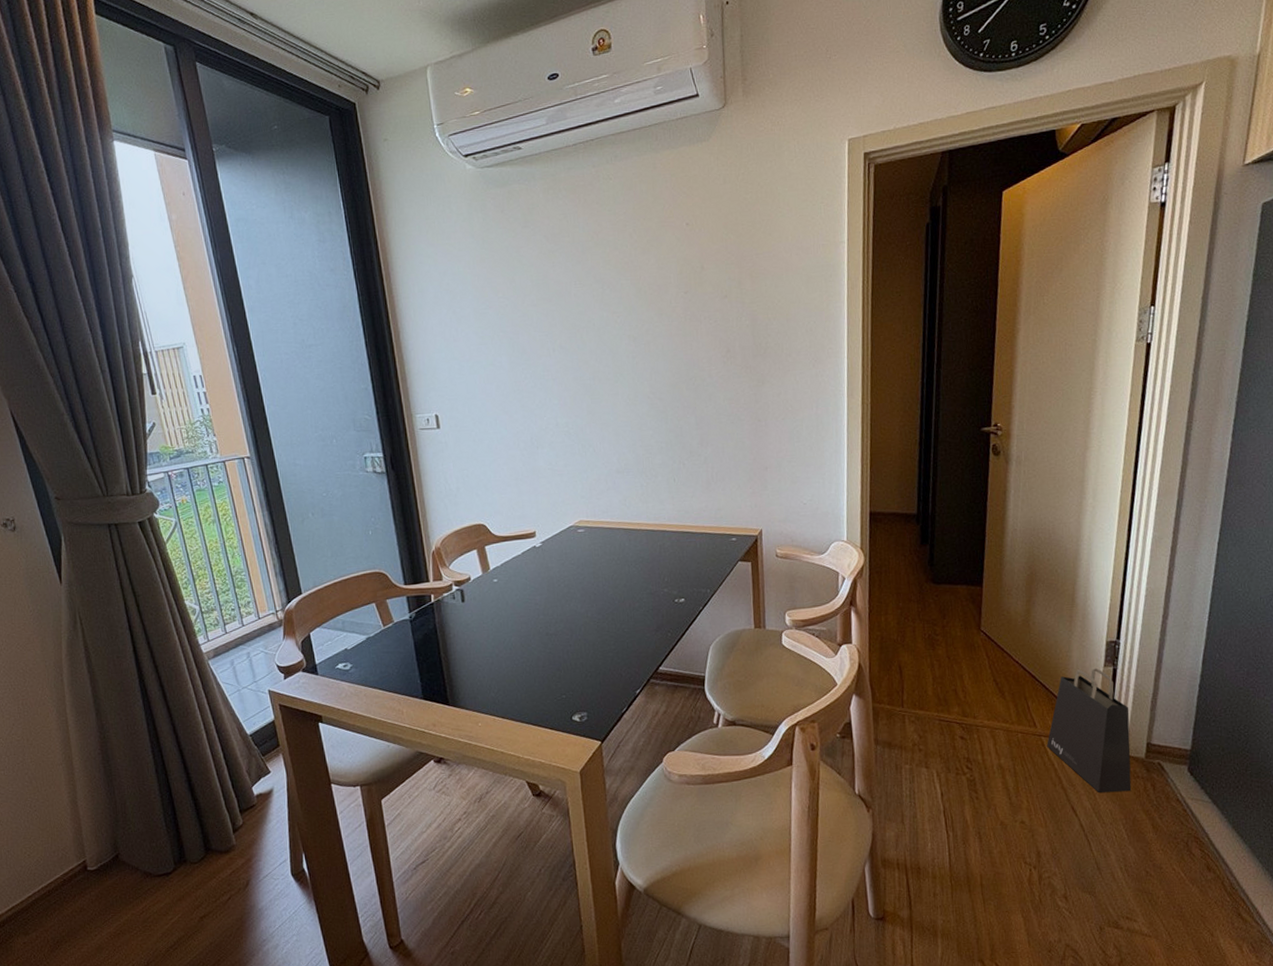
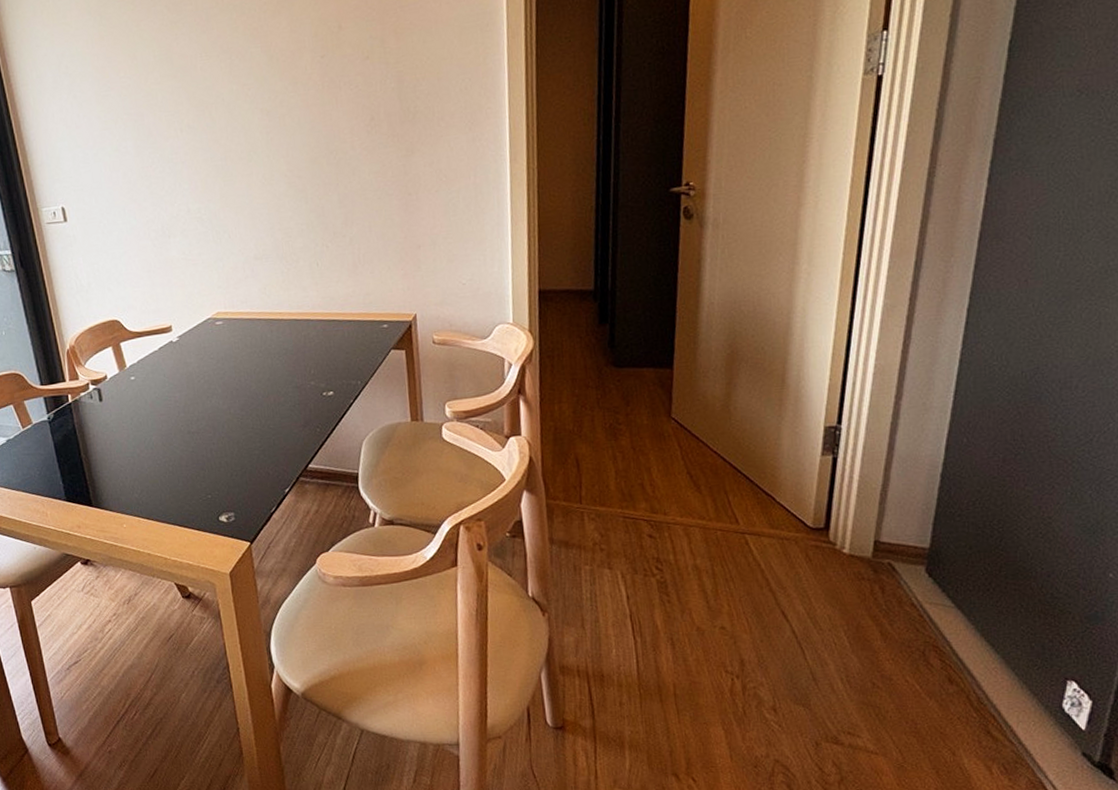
shopping bag: present [1047,668,1132,793] -> none [751,457,855,596]

